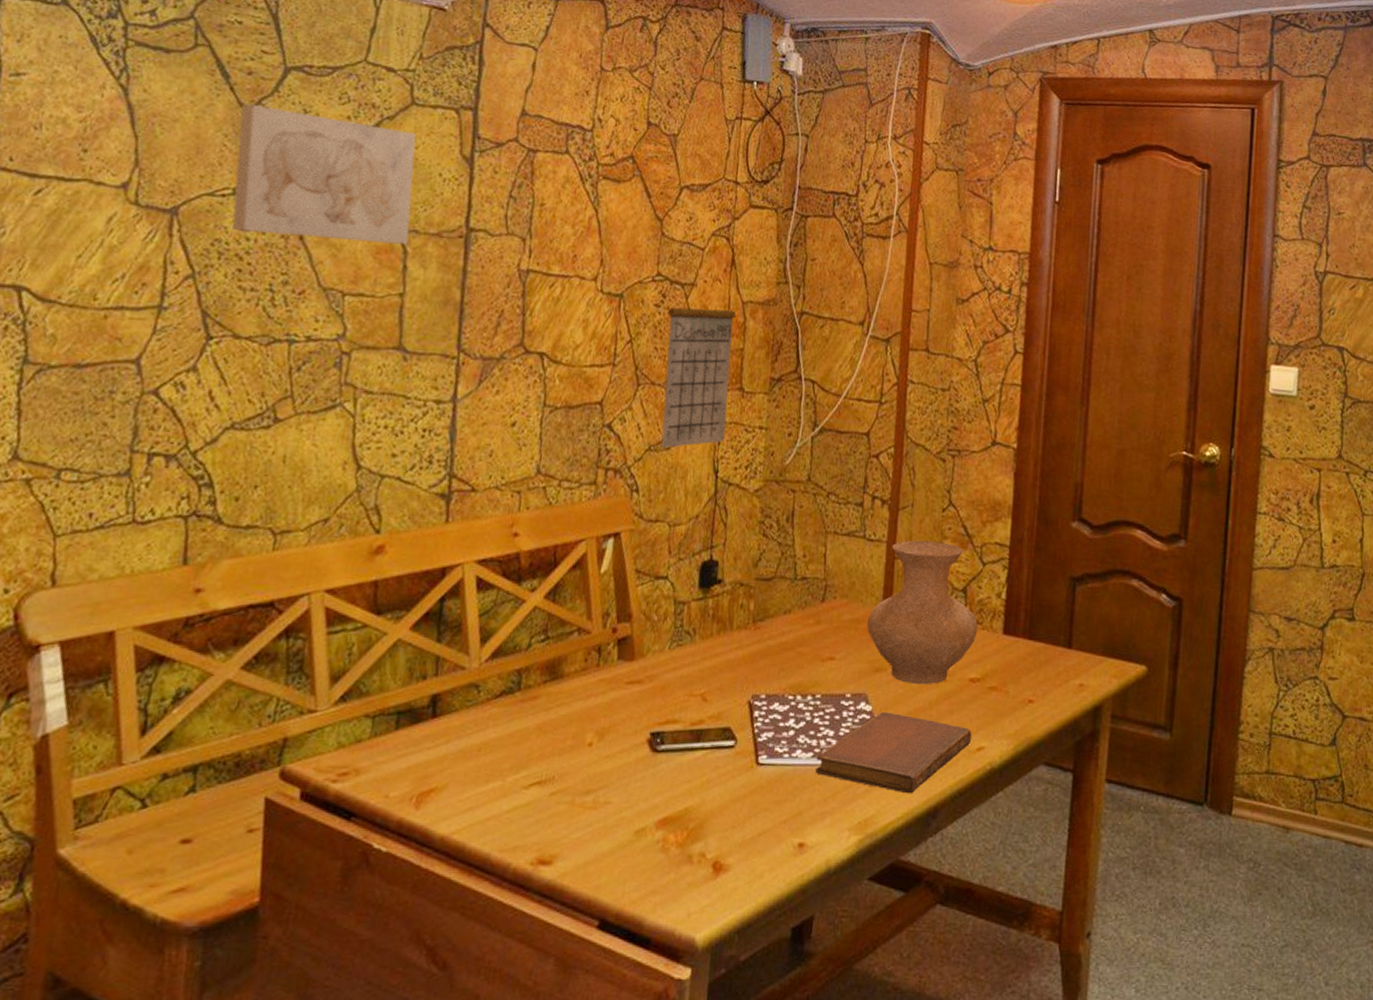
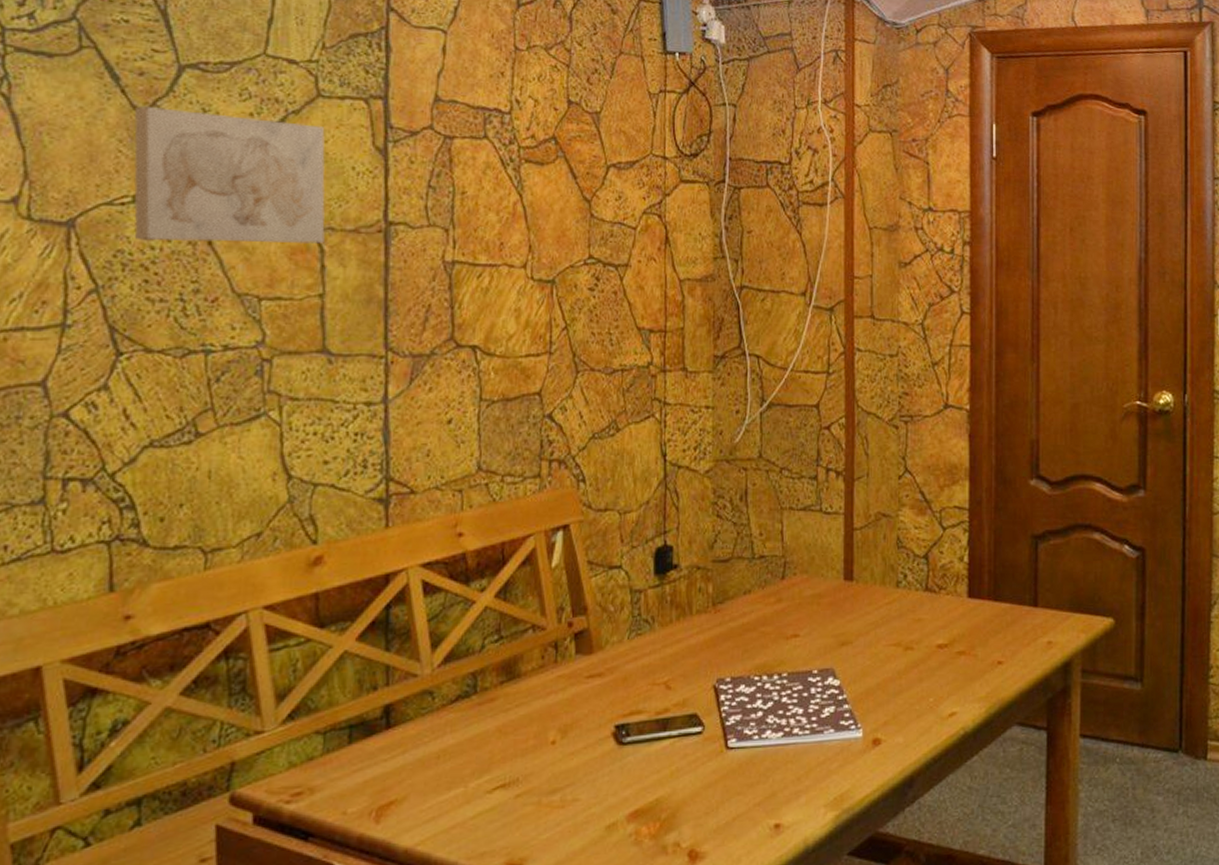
calendar: present [660,277,737,449] -> none [603,257,675,435]
notebook: present [815,711,972,794] -> none [787,684,943,766]
vase: present [866,540,978,685] -> none [829,510,942,655]

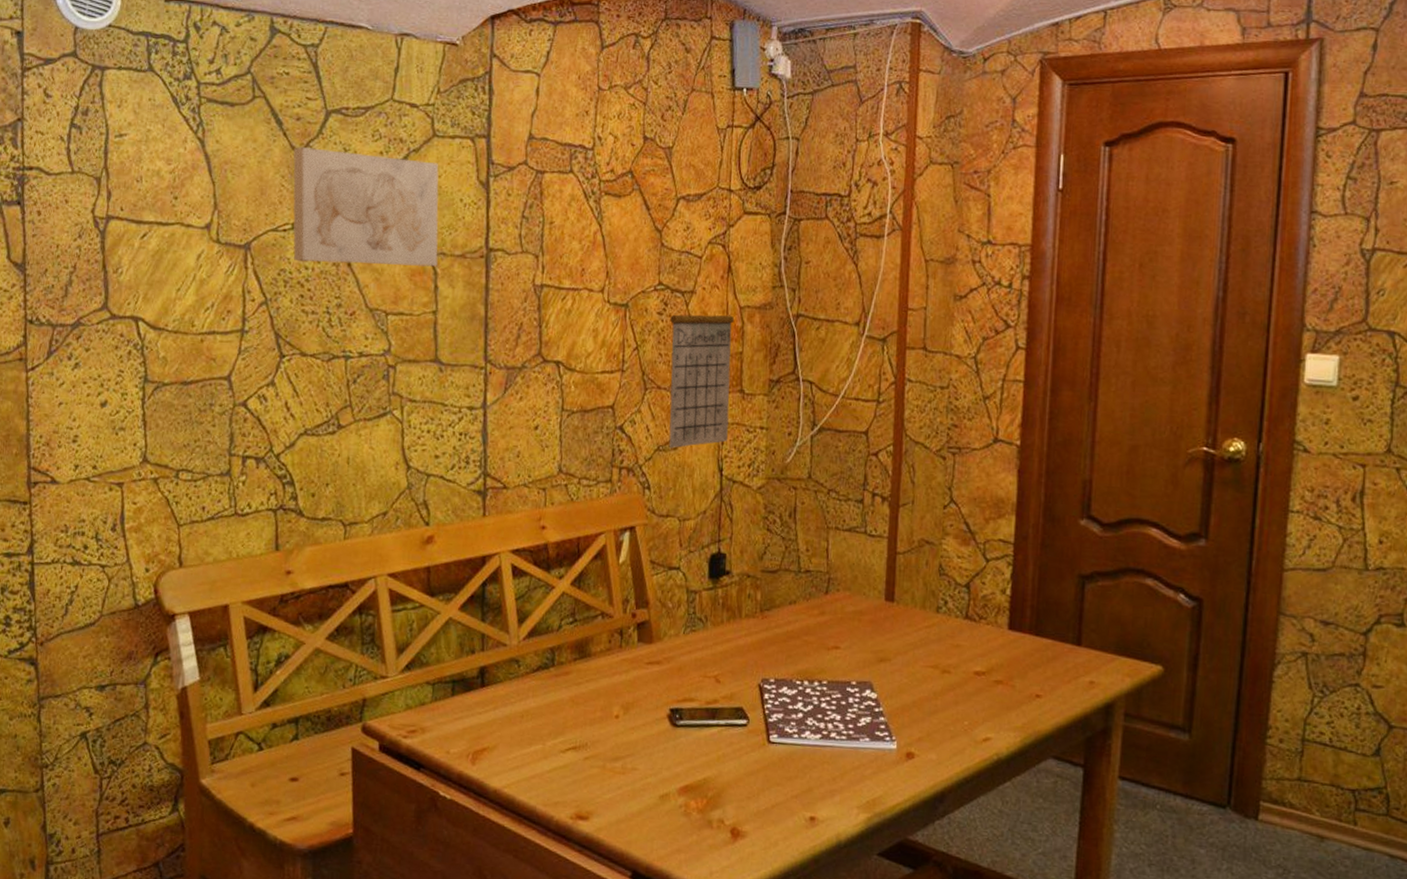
calendar: none [603,257,675,435] -> present [668,285,735,449]

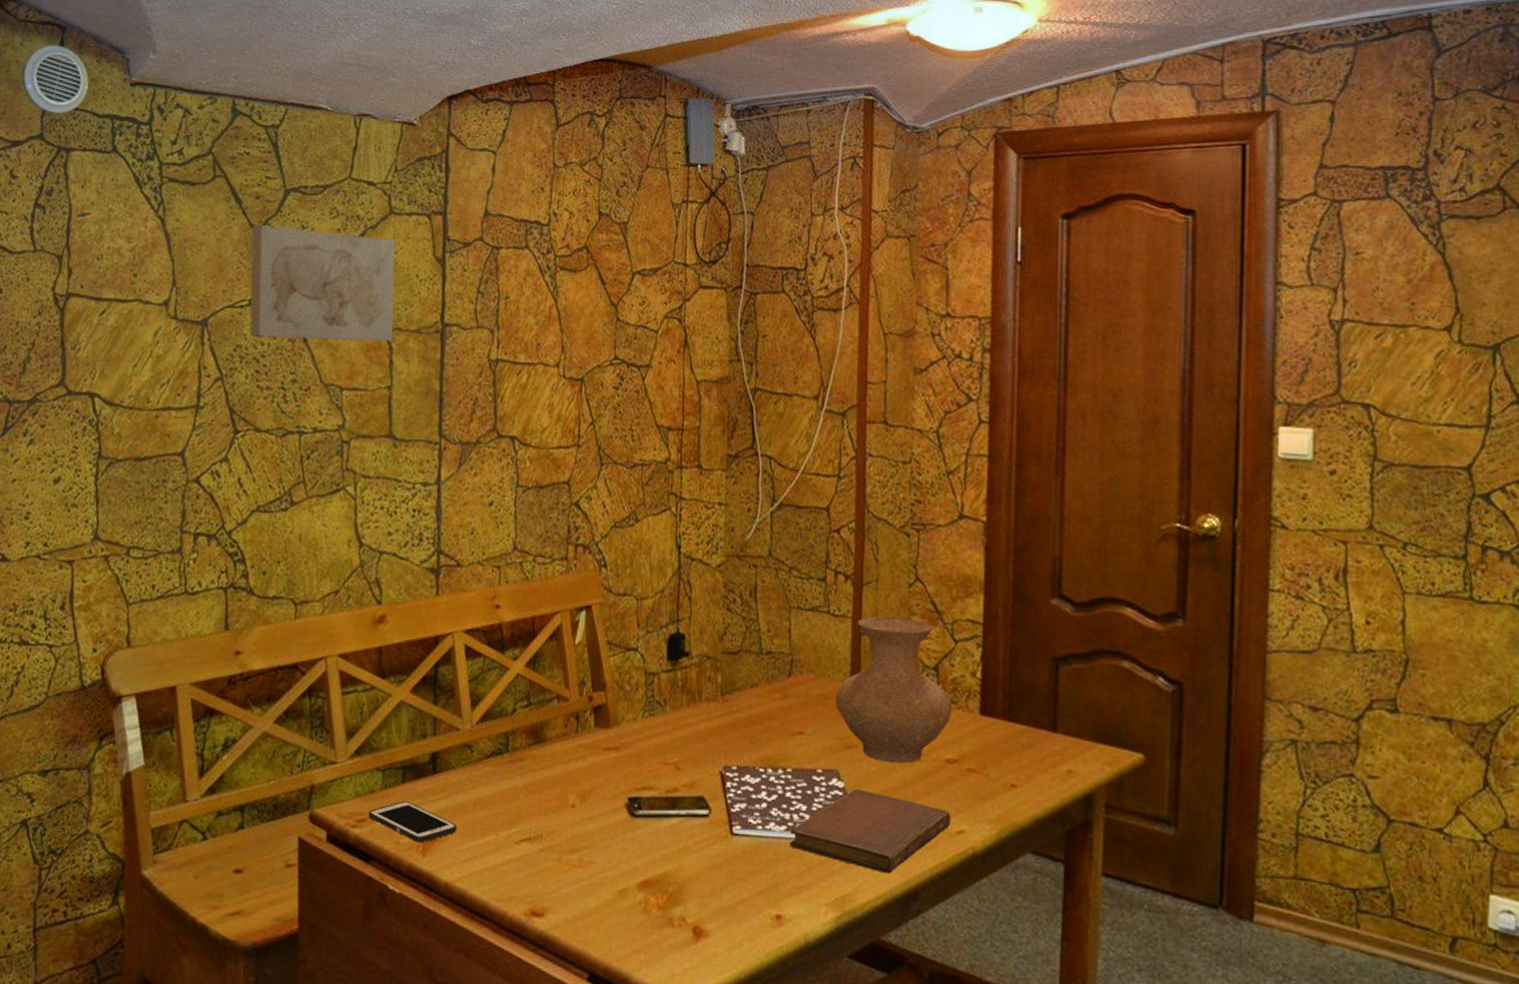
cell phone: none [419,712,505,752] -> present [368,800,457,843]
calendar: present [668,285,735,449] -> none [625,359,692,525]
notebook: none [824,699,978,779] -> present [790,788,951,874]
vase: none [870,536,982,676] -> present [835,616,952,764]

